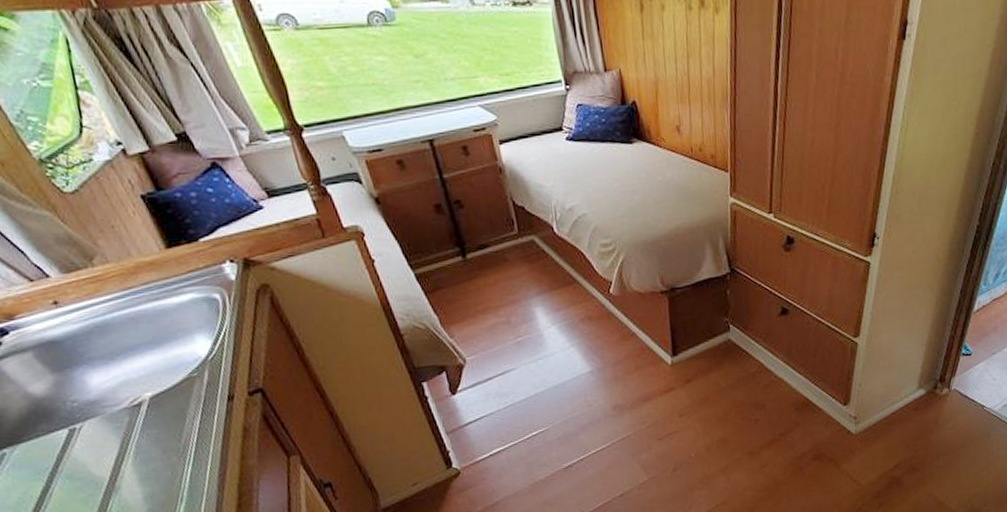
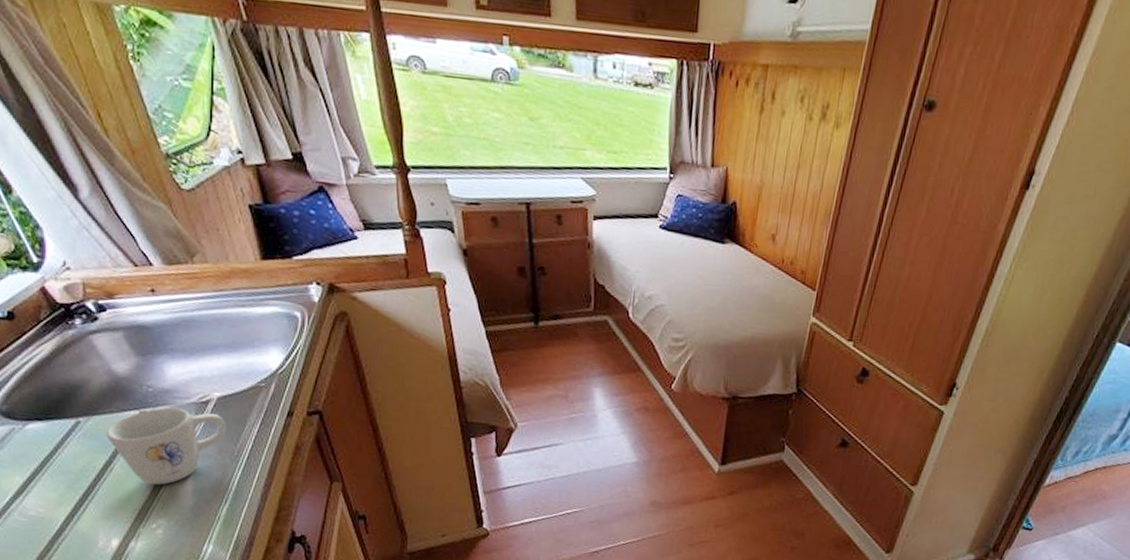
mug: none [36,414,167,501] -> present [106,407,226,485]

